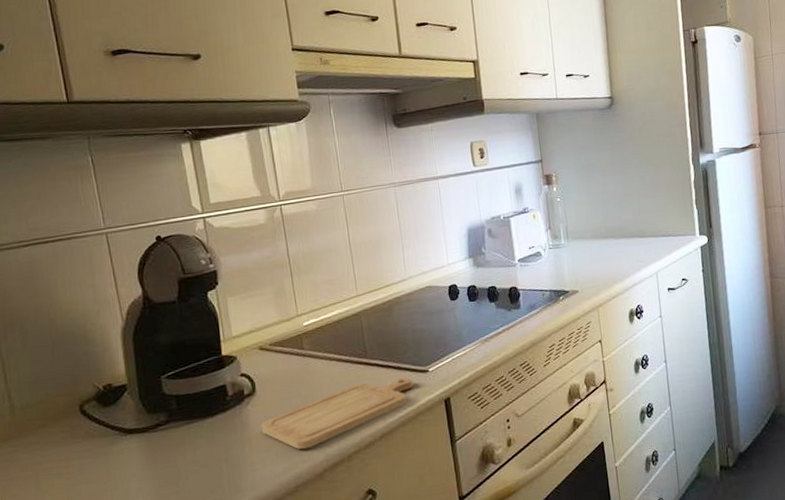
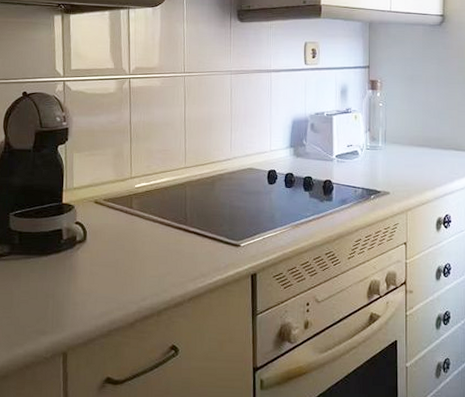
chopping board: present [261,377,413,450] -> none [86,247,225,299]

